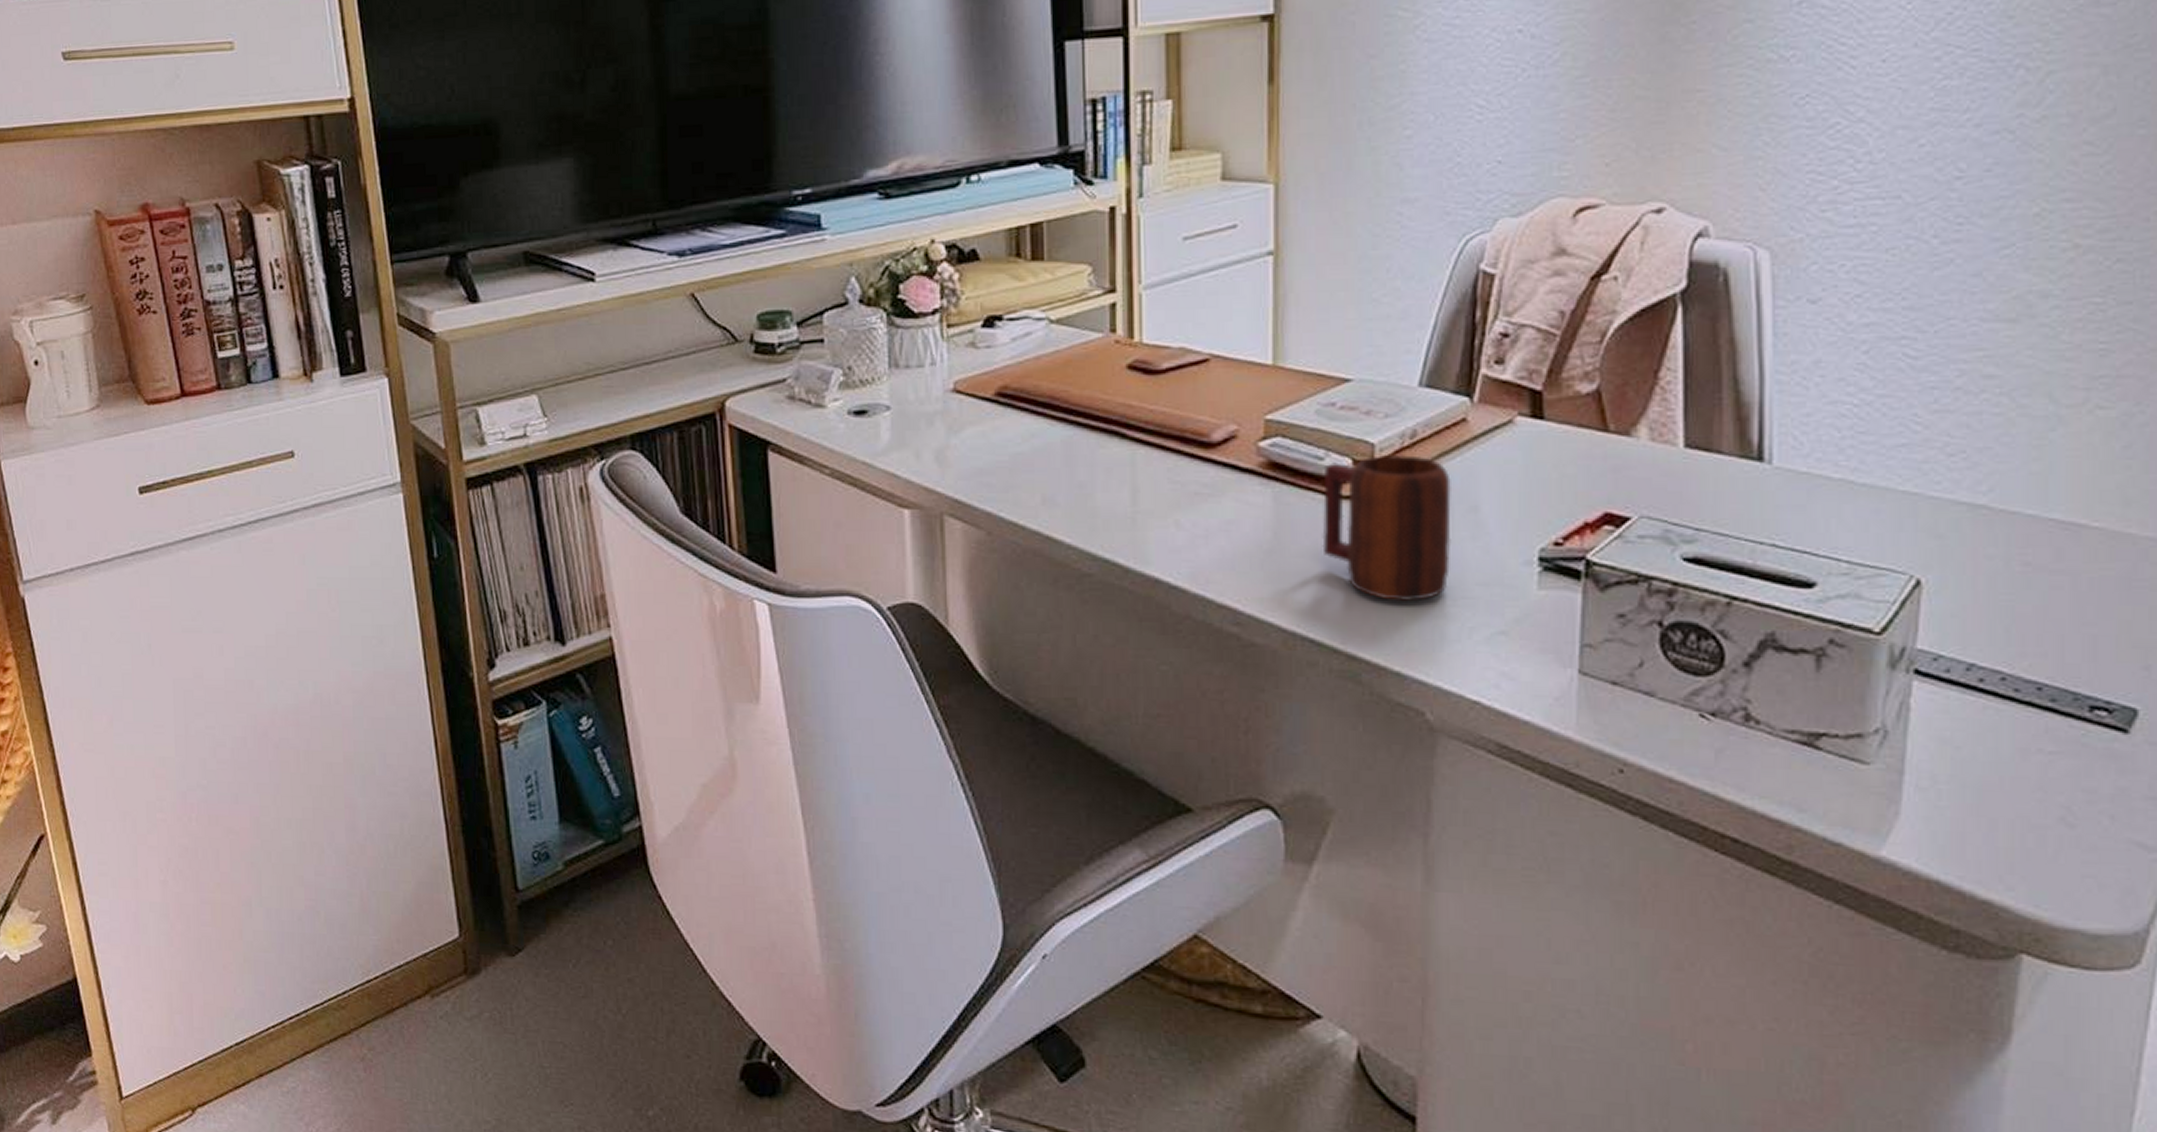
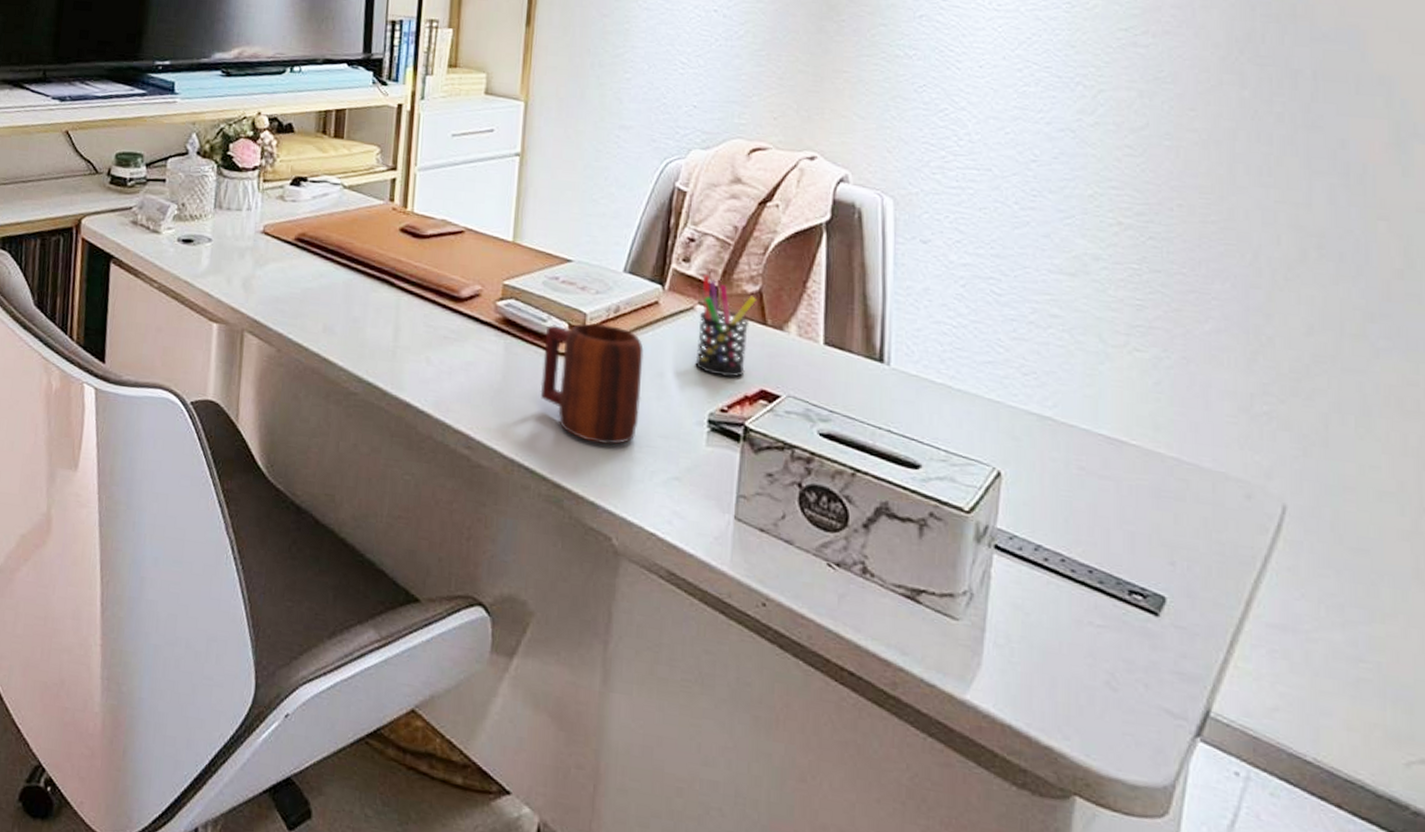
pen holder: none [1518,376,1594,502] -> present [695,274,756,377]

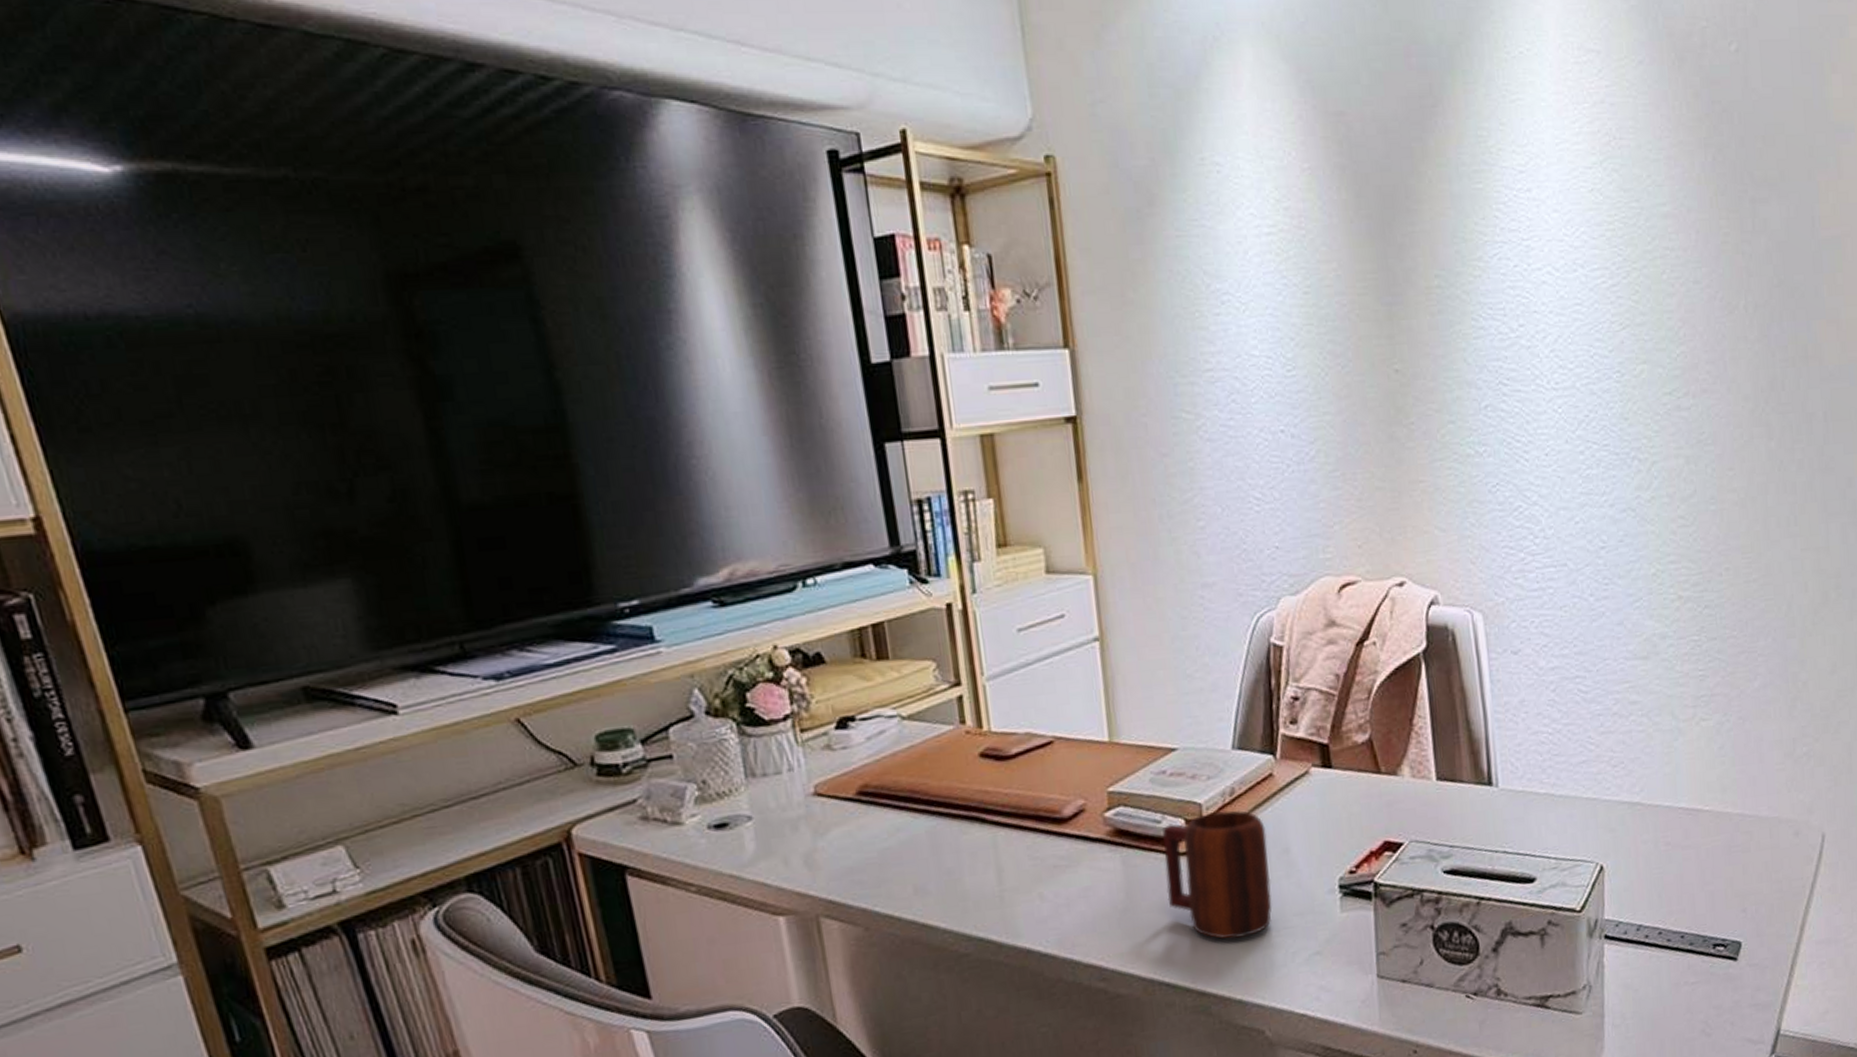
pen holder: present [695,274,756,377] -> none [1311,732,1368,838]

